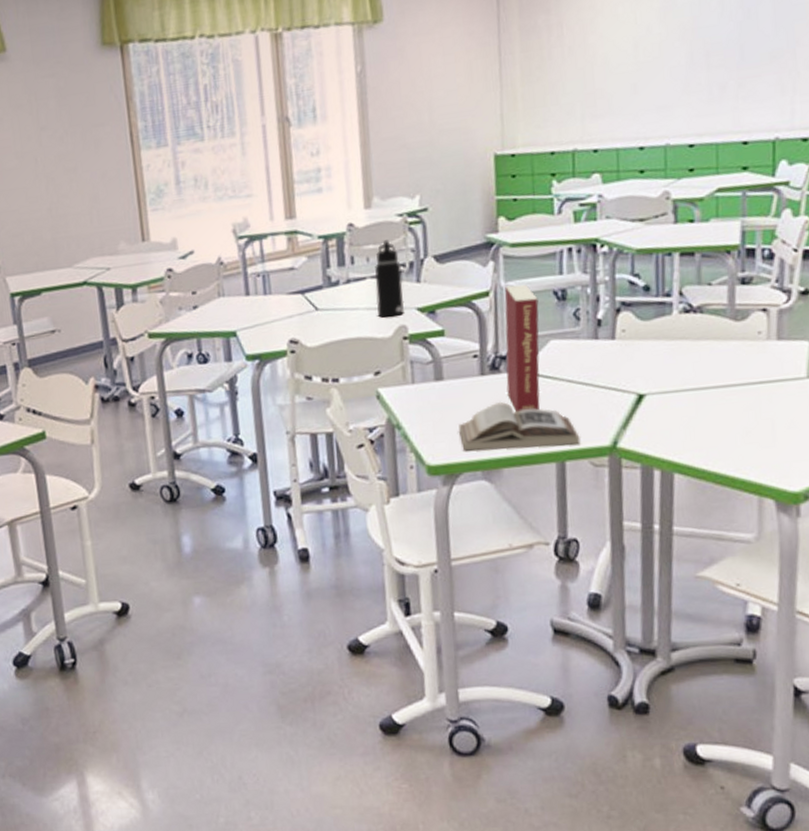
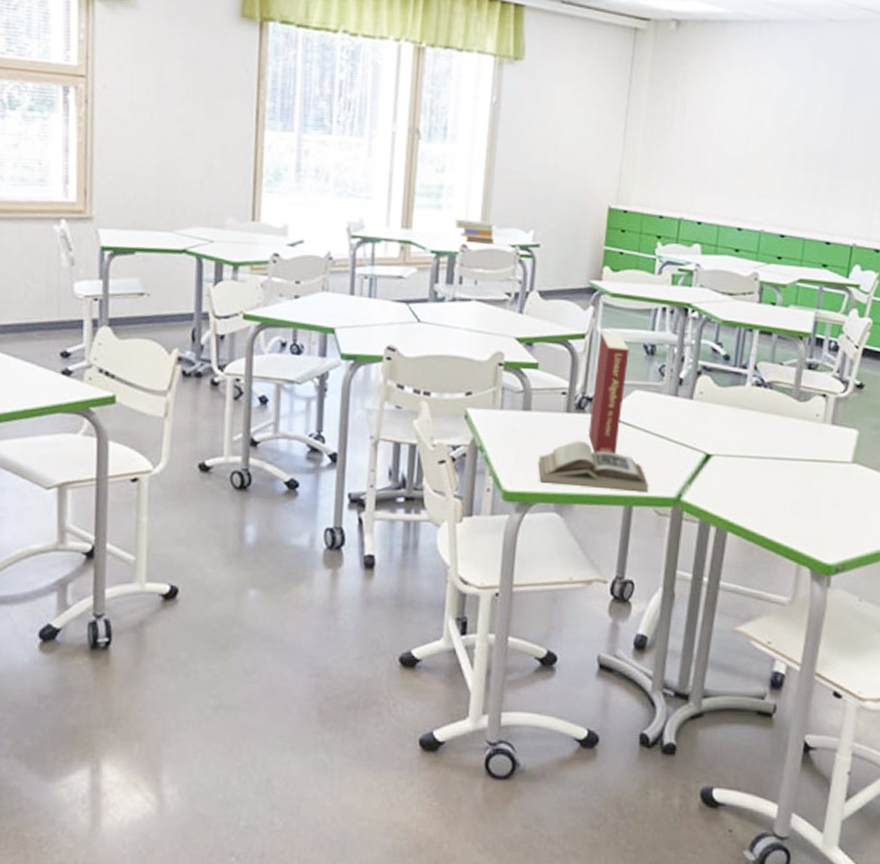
books: none [337,194,380,220] -> present [454,219,494,244]
water bottle: present [375,240,404,319] -> none [477,267,508,343]

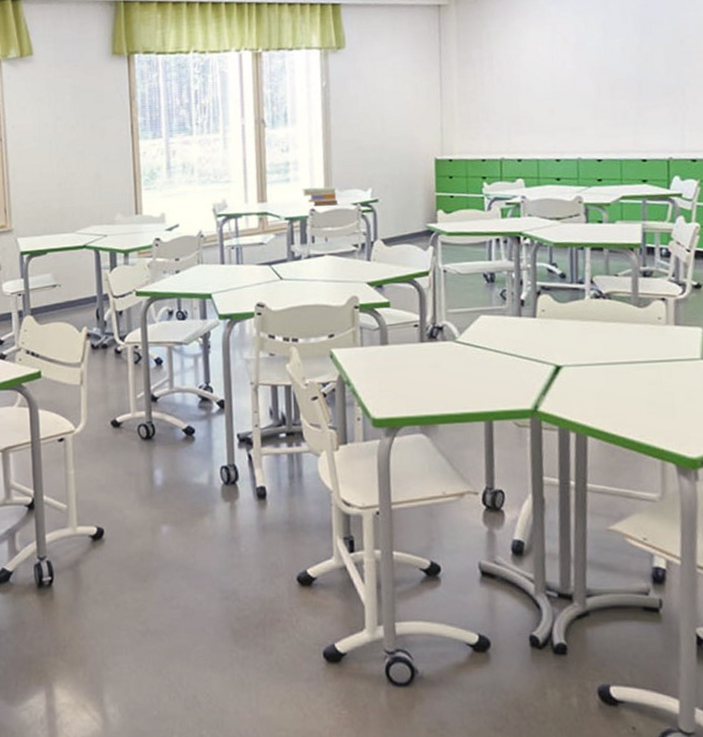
book: present [538,441,649,491] -> none [400,366,506,407]
book: present [588,332,629,455] -> none [442,267,472,376]

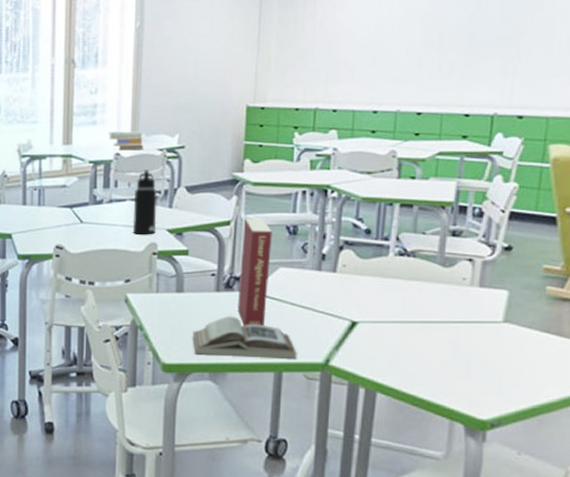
water bottle: none [332,224,356,290] -> present [132,170,158,236]
book: none [400,366,506,407] -> present [193,316,297,358]
book: none [442,267,472,376] -> present [237,218,272,327]

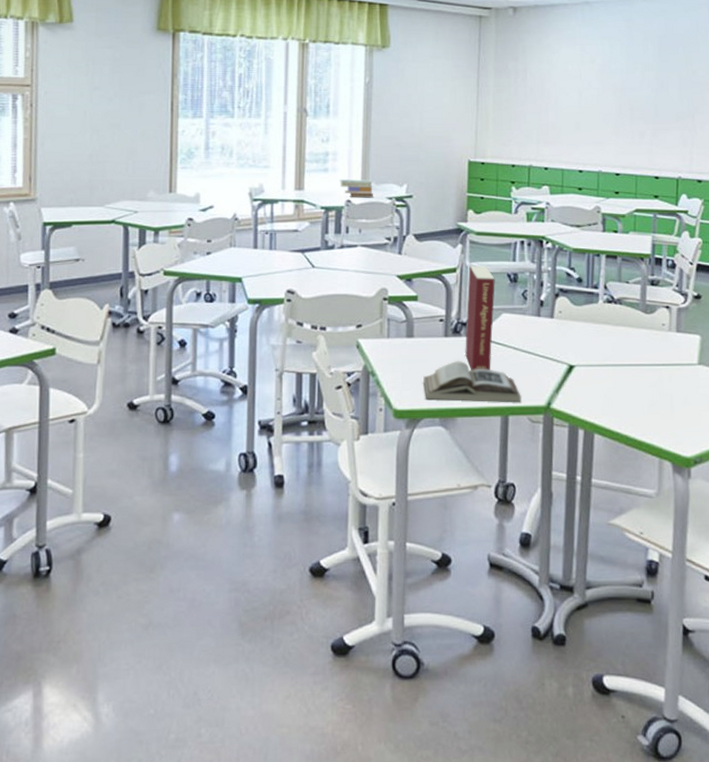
water bottle: present [132,170,158,236] -> none [363,217,388,281]

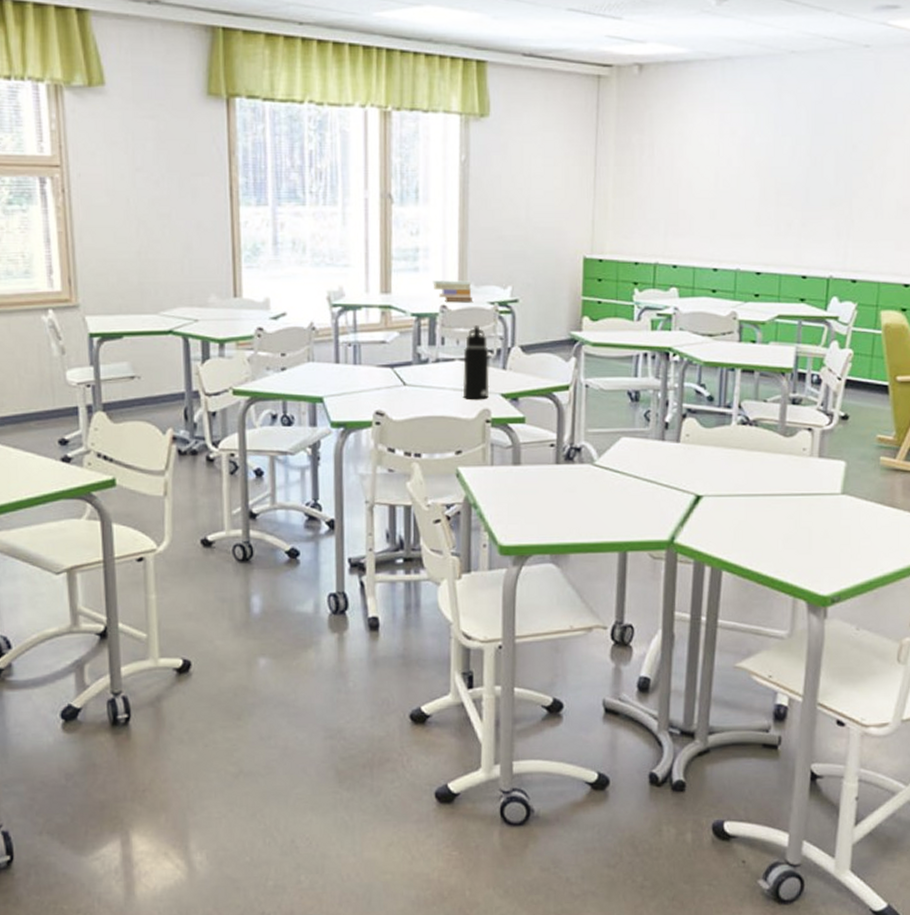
water bottle: none [363,217,388,281] -> present [462,325,490,401]
book: present [423,361,521,402] -> none [532,491,642,537]
book: present [465,265,495,371] -> none [579,382,614,502]

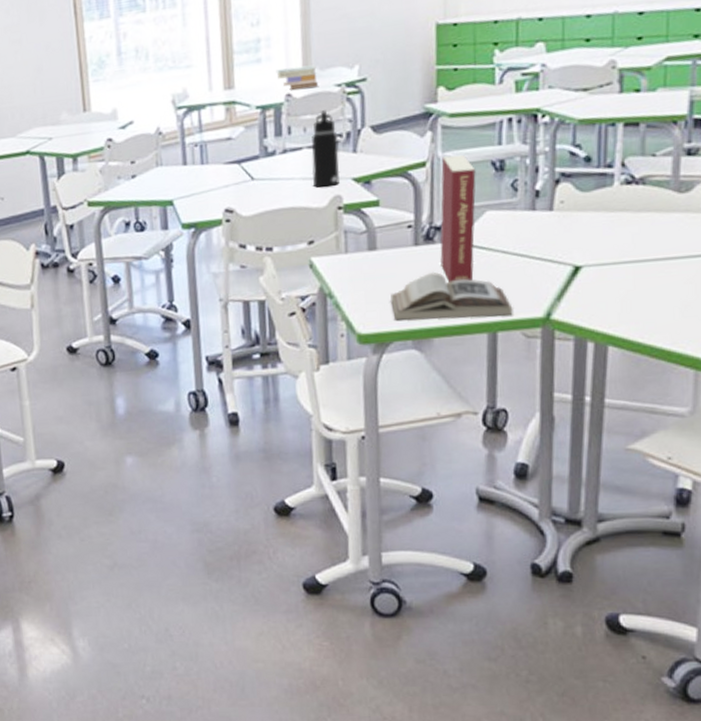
book: none [532,491,642,537] -> present [391,272,513,320]
book: none [579,382,614,502] -> present [440,154,476,282]

